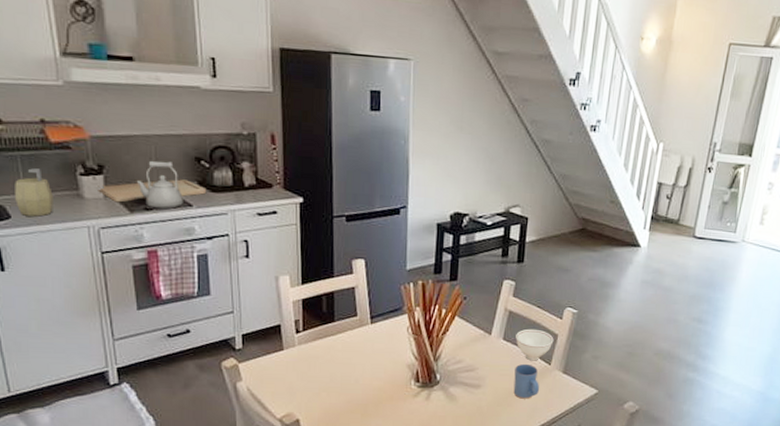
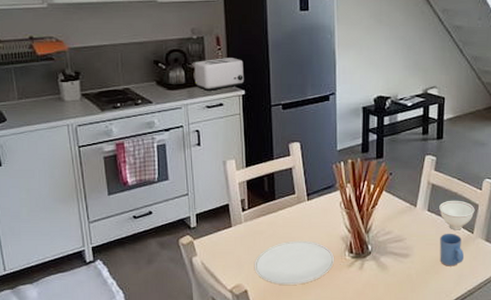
soap dispenser: present [15,168,53,217] -> none [9,78,40,118]
cutting board: present [98,179,207,203] -> none [75,80,164,103]
kettle: present [136,160,184,210] -> none [106,65,146,107]
toaster: none [244,159,303,196] -> present [194,58,245,91]
plate: none [307,367,399,416] -> present [254,240,335,286]

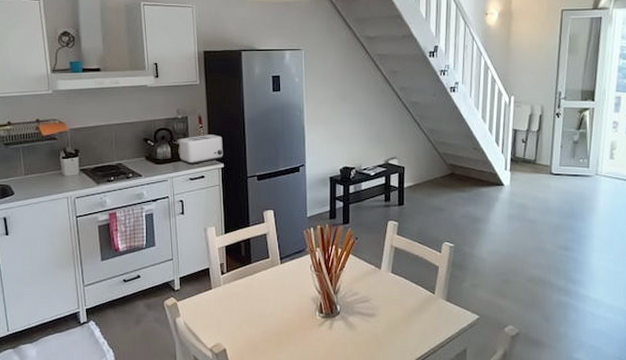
plate: present [254,240,335,286] -> none [232,301,306,345]
bowl: present [439,200,475,230] -> none [402,262,436,291]
mug: present [440,233,464,266] -> none [404,293,426,326]

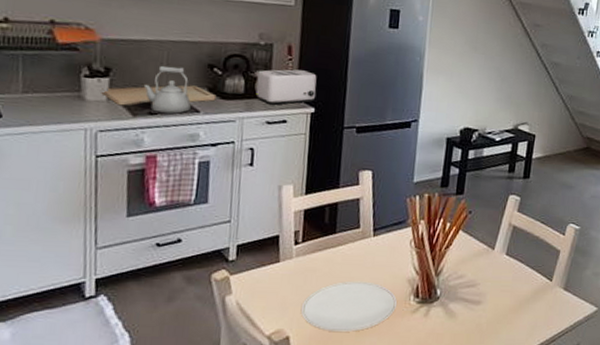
cutting board: none [74,156,152,177] -> present [101,85,217,106]
kettle: none [101,143,136,180] -> present [143,65,192,115]
plate: none [232,301,306,345] -> present [300,281,398,333]

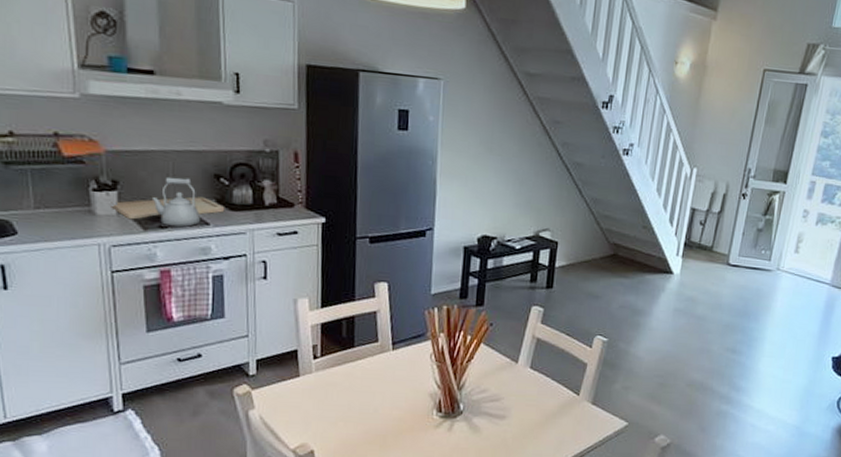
toaster: present [256,69,317,105] -> none [265,177,326,216]
plate: present [300,281,398,333] -> none [323,395,420,447]

